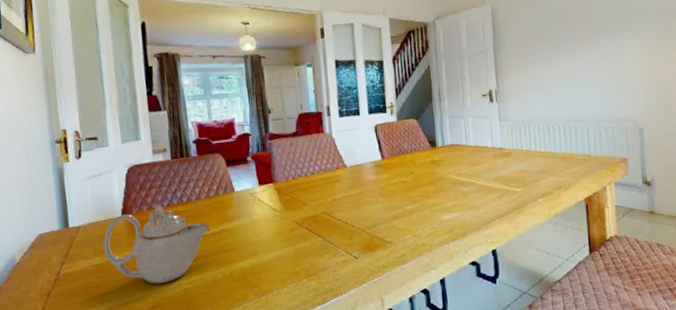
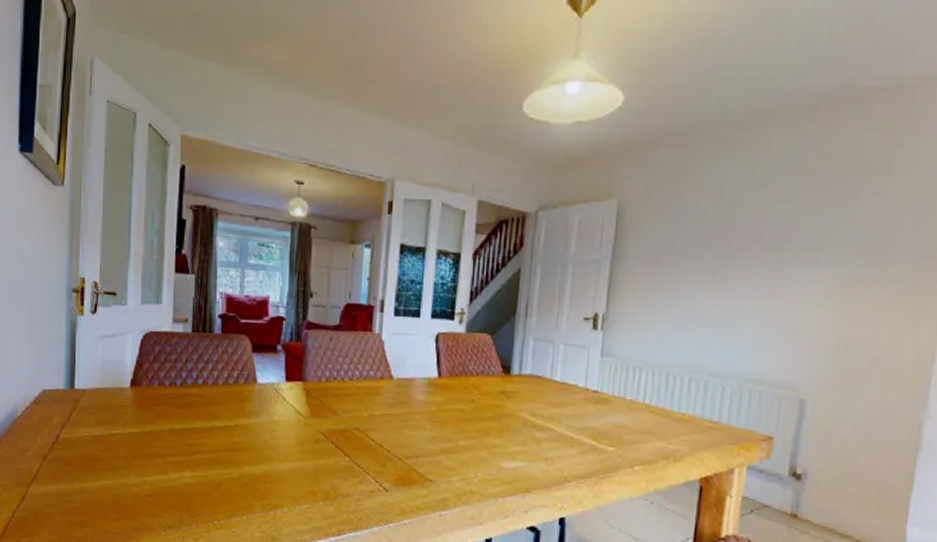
teapot: present [102,204,211,285] -> none [106,381,224,472]

